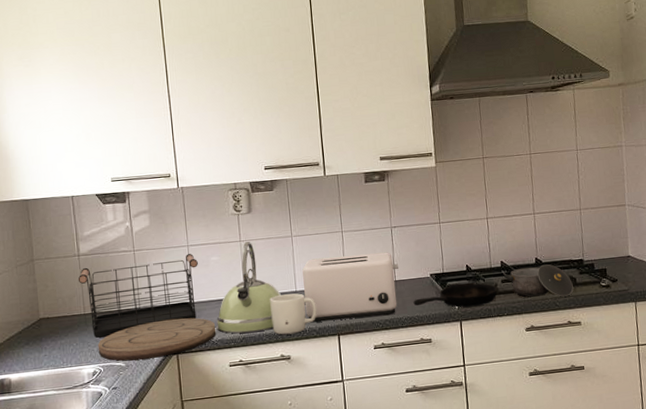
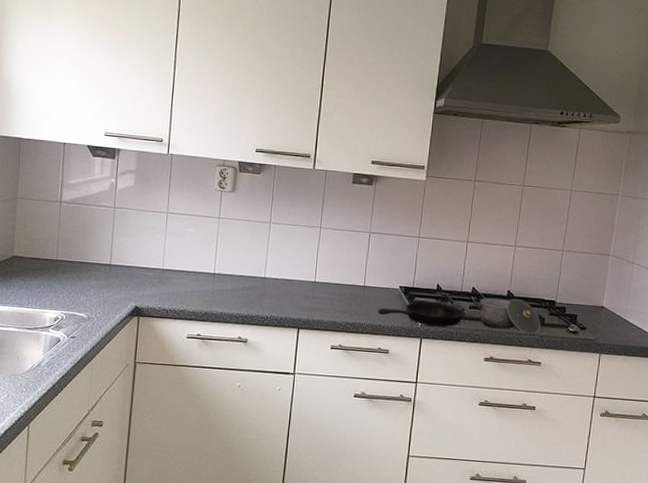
dish rack: present [78,254,198,338] -> none [56,215,174,286]
cutting board: present [97,318,217,361] -> none [63,280,180,316]
kettle: present [216,241,281,334] -> none [180,219,249,310]
mug: present [270,293,318,335] -> none [235,278,283,319]
toaster: present [302,252,399,323] -> none [271,248,371,319]

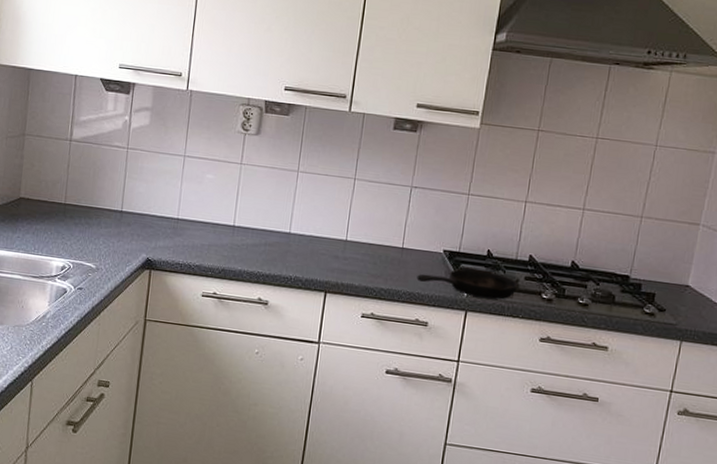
cooking pot: present [472,297,541,335] -> none [528,268,610,314]

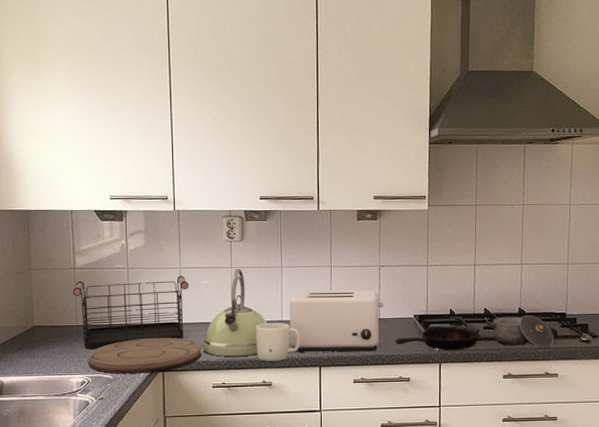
dish rack: none [65,154,192,236] -> present [72,276,189,349]
cutting board: none [71,228,196,269] -> present [87,337,202,374]
kettle: none [196,165,273,268] -> present [202,268,267,357]
mug: none [255,232,309,279] -> present [256,322,301,362]
toaster: none [295,201,411,285] -> present [290,289,384,352]
cooking pot: none [528,268,610,314] -> present [485,314,554,348]

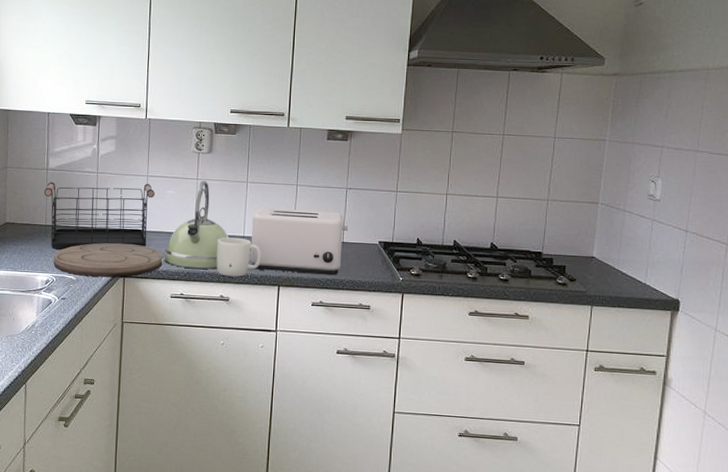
frying pan: present [395,327,479,351] -> none [357,255,447,282]
cooking pot: present [485,314,554,348] -> none [454,250,527,288]

